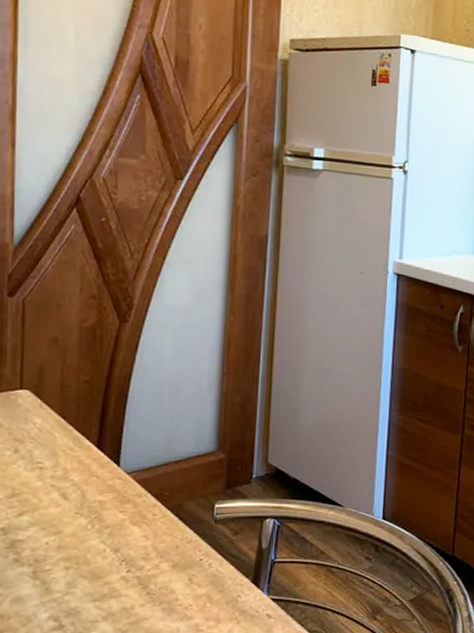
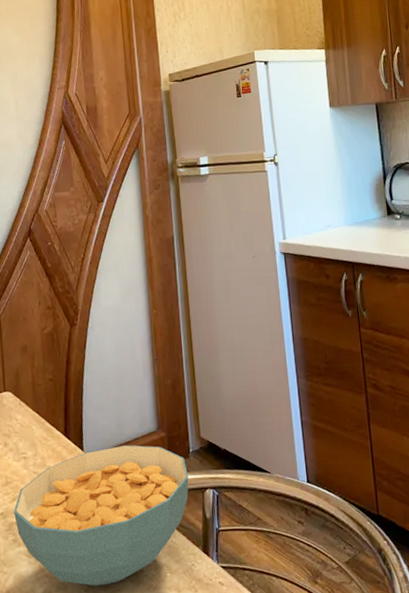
cereal bowl: none [19,464,247,614] -> present [14,445,189,586]

